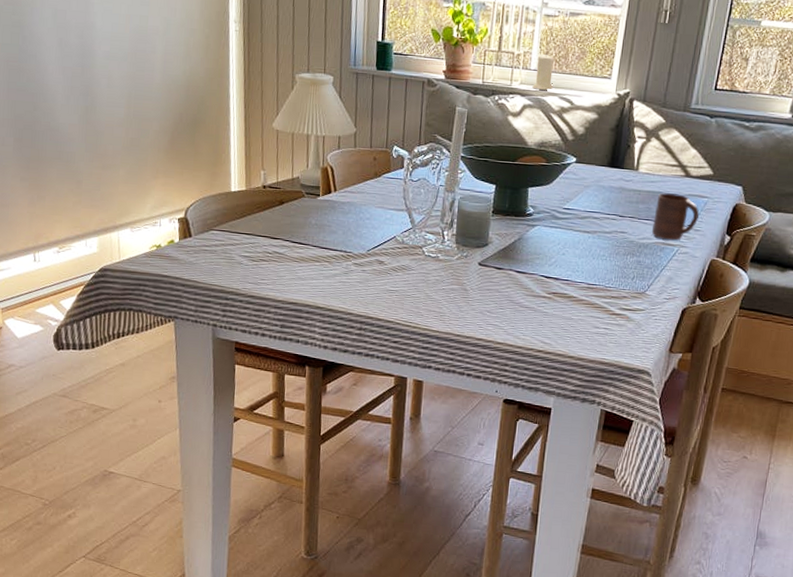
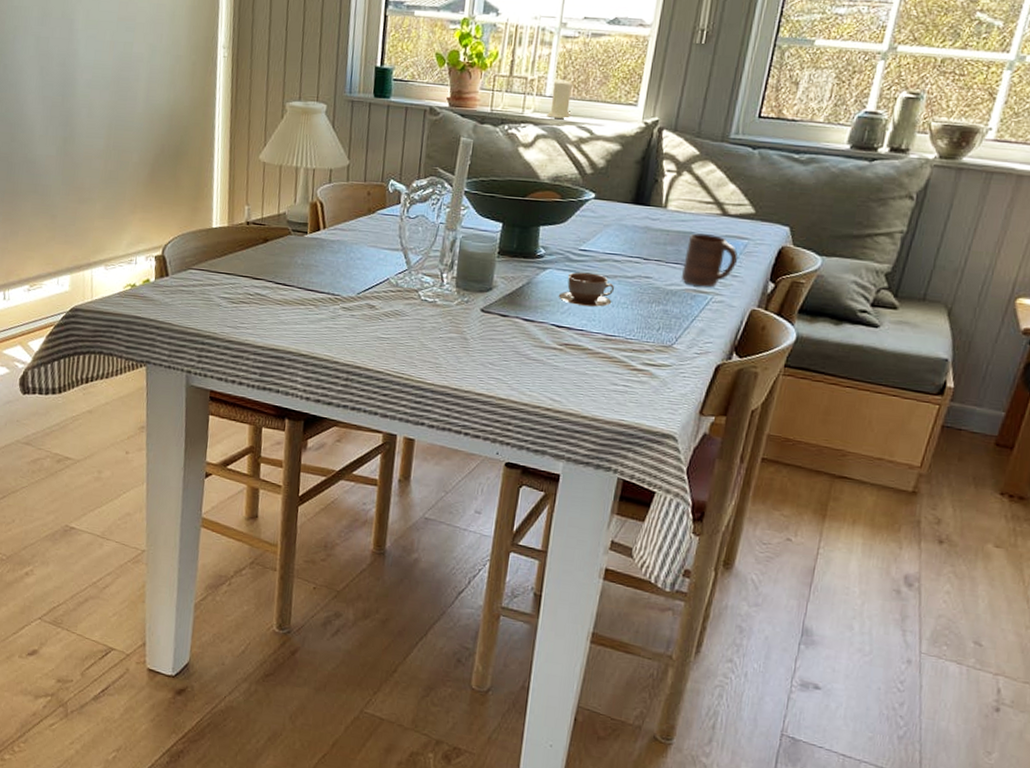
teacup: none [546,228,594,259] -> present [558,272,614,307]

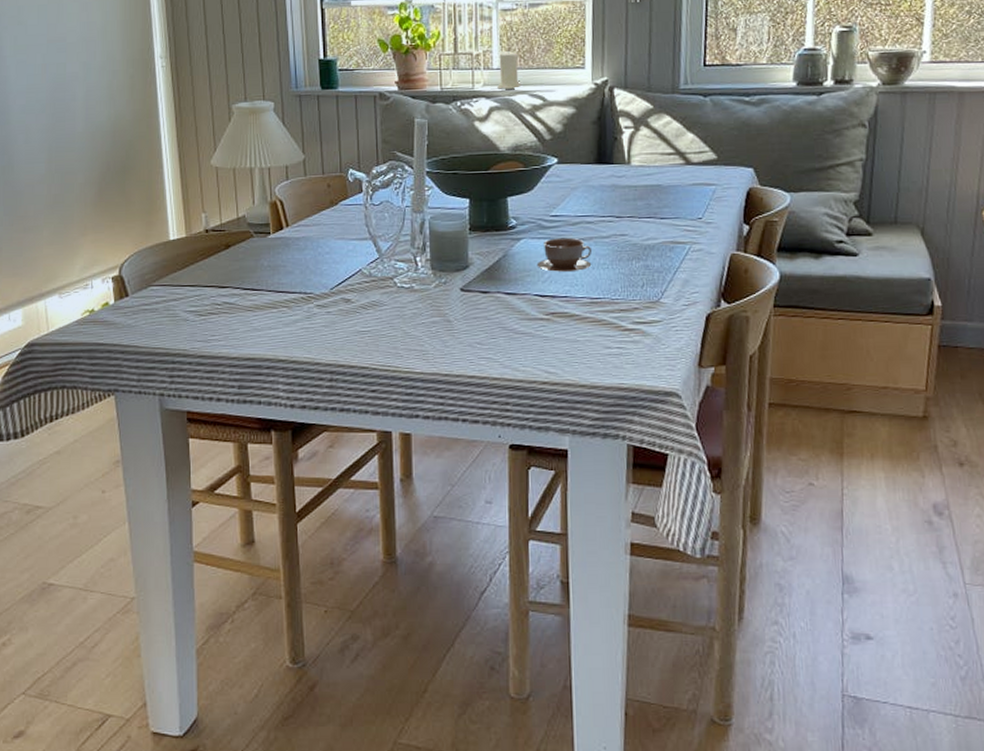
cup: present [681,233,738,287] -> none [655,185,709,238]

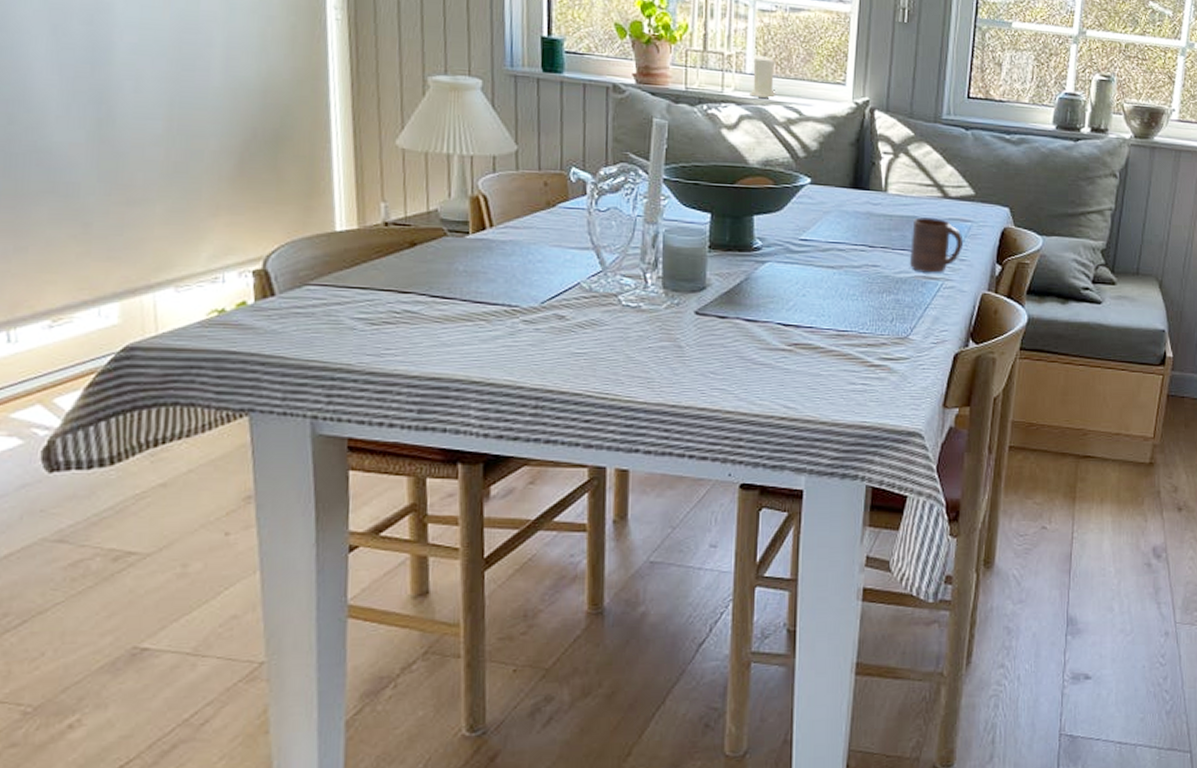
teacup: present [536,237,592,272] -> none [781,263,841,301]
cup: none [655,185,709,238] -> present [909,217,964,273]

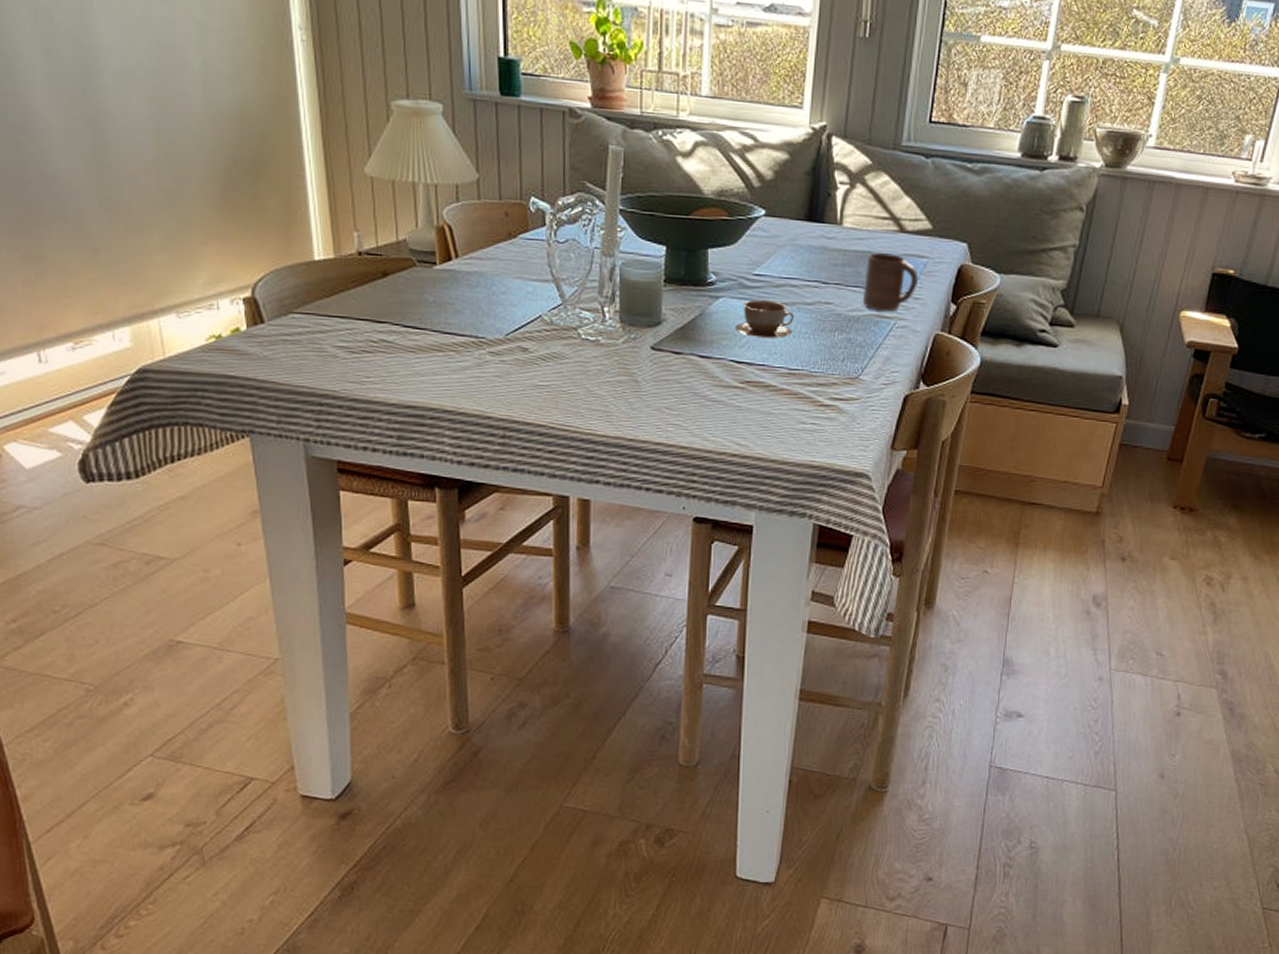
candle: present [749,53,776,98] -> none [705,74,732,123]
teacup: none [781,263,841,301] -> present [734,299,794,338]

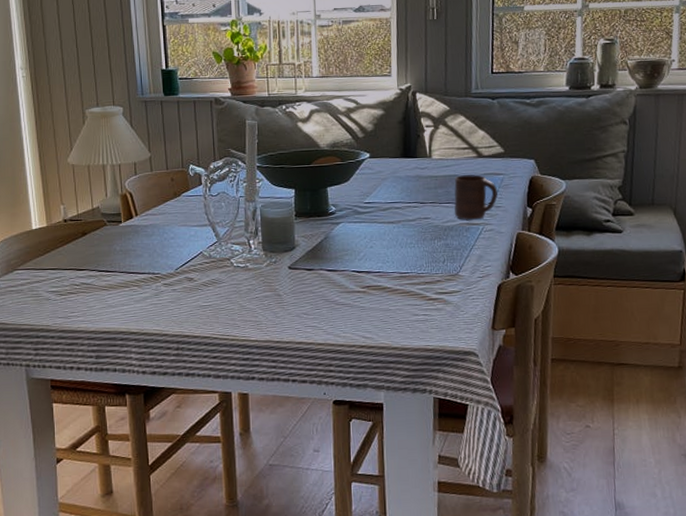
teacup: present [734,299,794,338] -> none [353,221,401,251]

